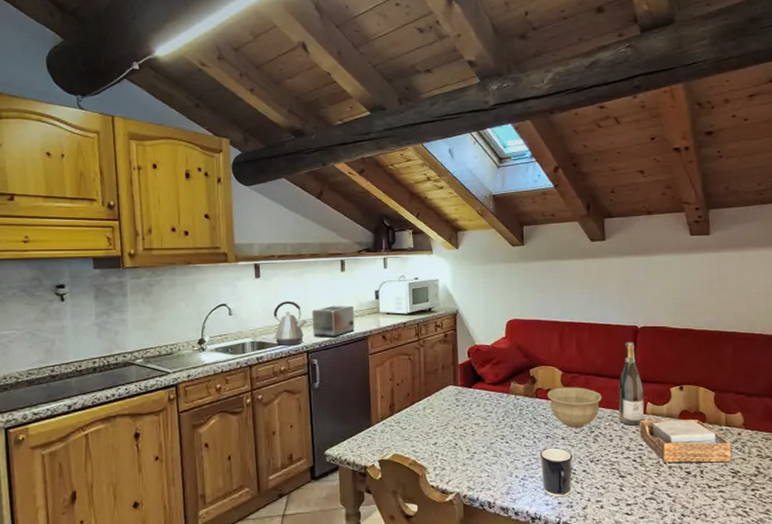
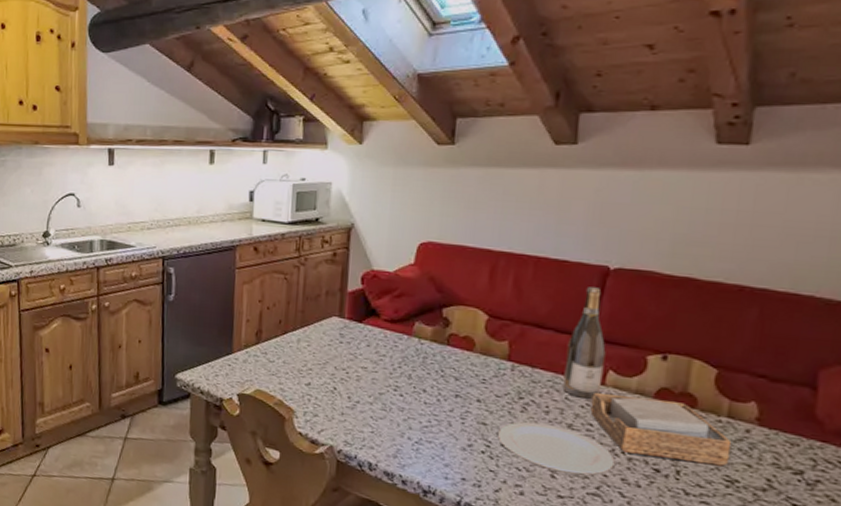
kettle: present [272,300,307,347] -> none [124,195,165,250]
toaster: present [312,305,355,338] -> none [170,205,222,244]
mug: present [540,447,573,498] -> none [443,409,490,473]
bowl: present [547,387,602,428] -> none [463,336,542,391]
plate: none [580,449,661,485] -> present [498,421,615,476]

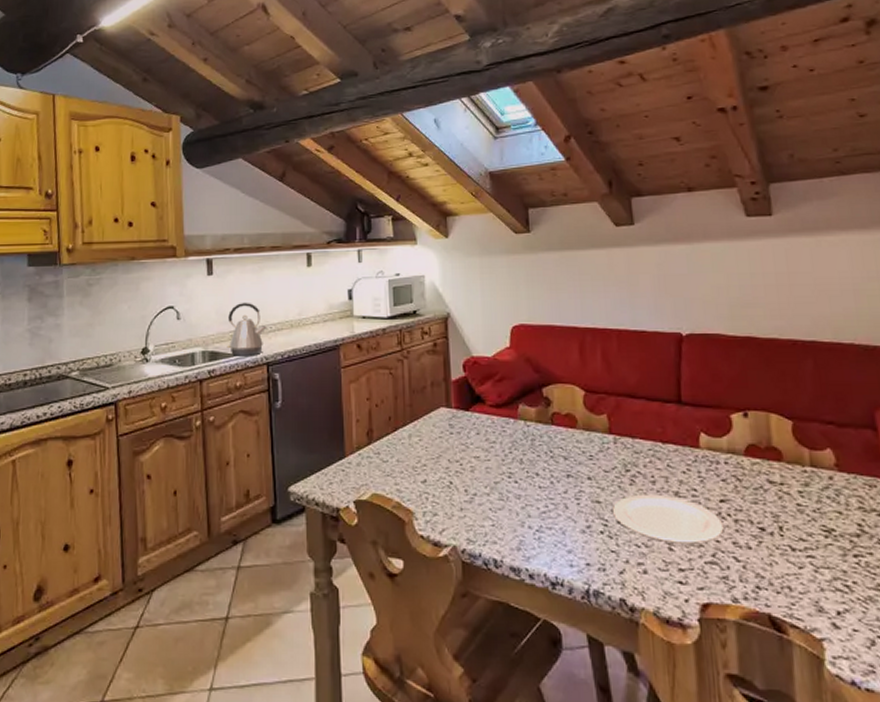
kettle: none [124,195,165,250] -> present [227,302,267,358]
wine bottle: present [562,287,606,399] -> none [659,354,697,464]
napkin holder: present [590,393,732,467] -> none [690,456,822,517]

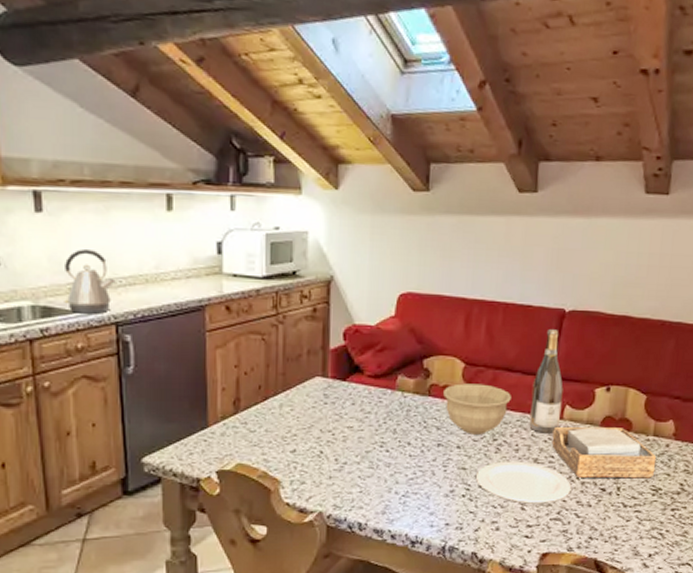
bowl: none [566,411,639,465] -> present [443,383,511,435]
wine bottle: none [659,354,697,464] -> present [529,329,564,433]
napkin holder: none [690,456,822,517] -> present [551,426,657,479]

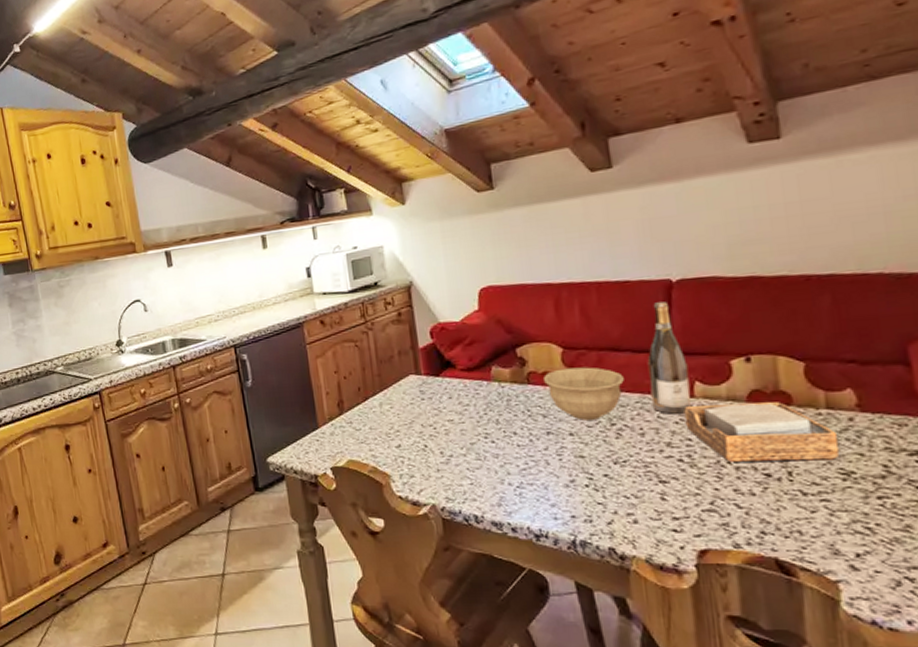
kettle: present [64,248,116,315] -> none [192,289,231,342]
plate: present [476,461,572,504] -> none [598,446,724,493]

